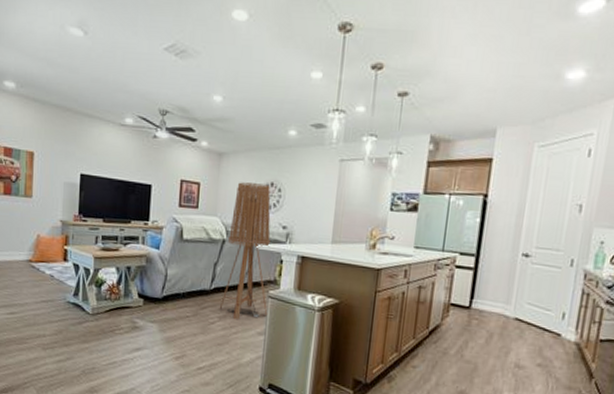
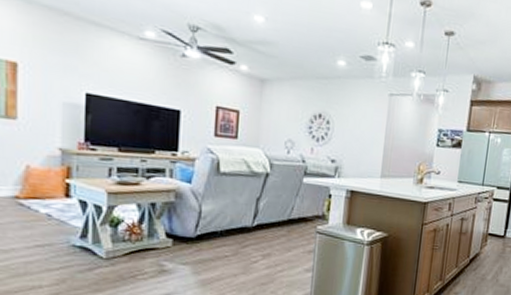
floor lamp: present [219,182,271,320] -> none [262,112,318,258]

